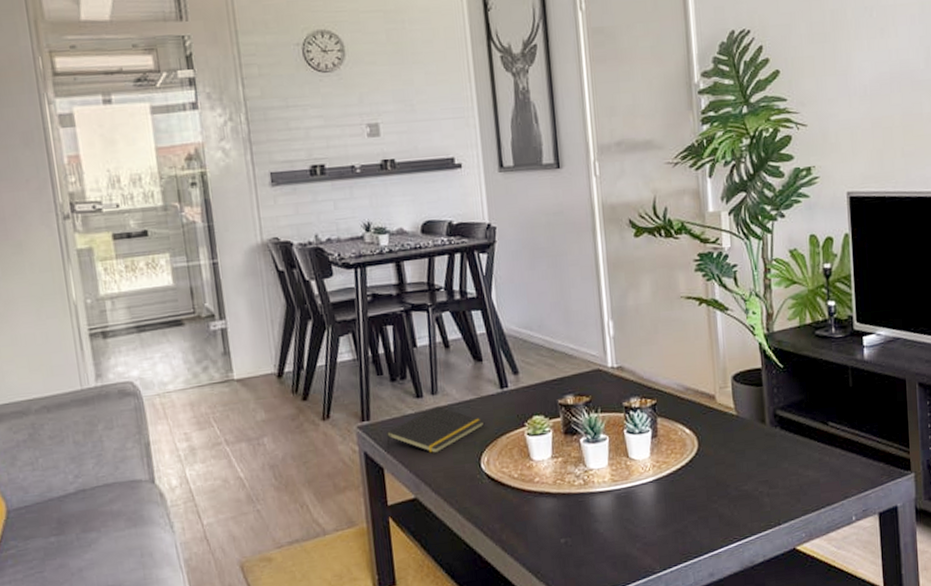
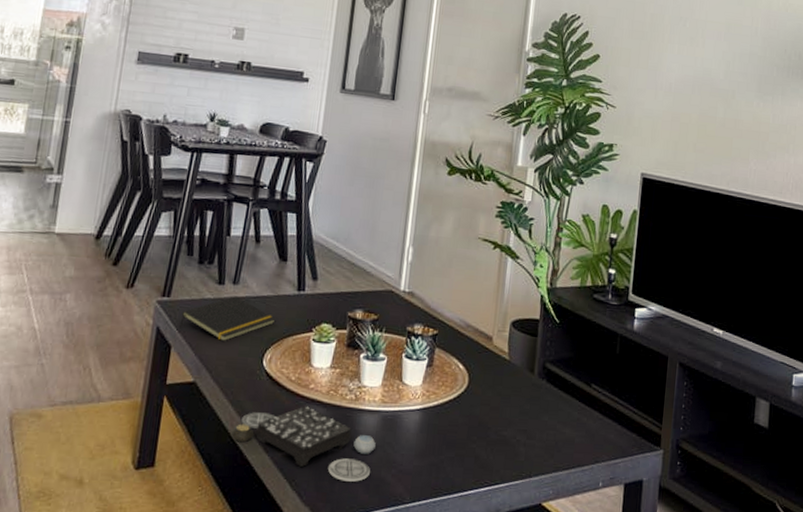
board game: none [464,499,615,564] -> present [230,406,376,482]

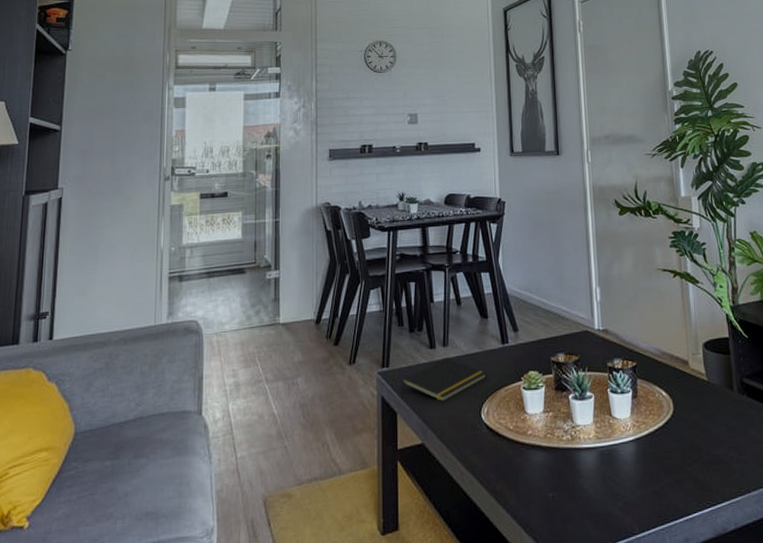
board game: present [230,406,376,482] -> none [462,452,598,521]

